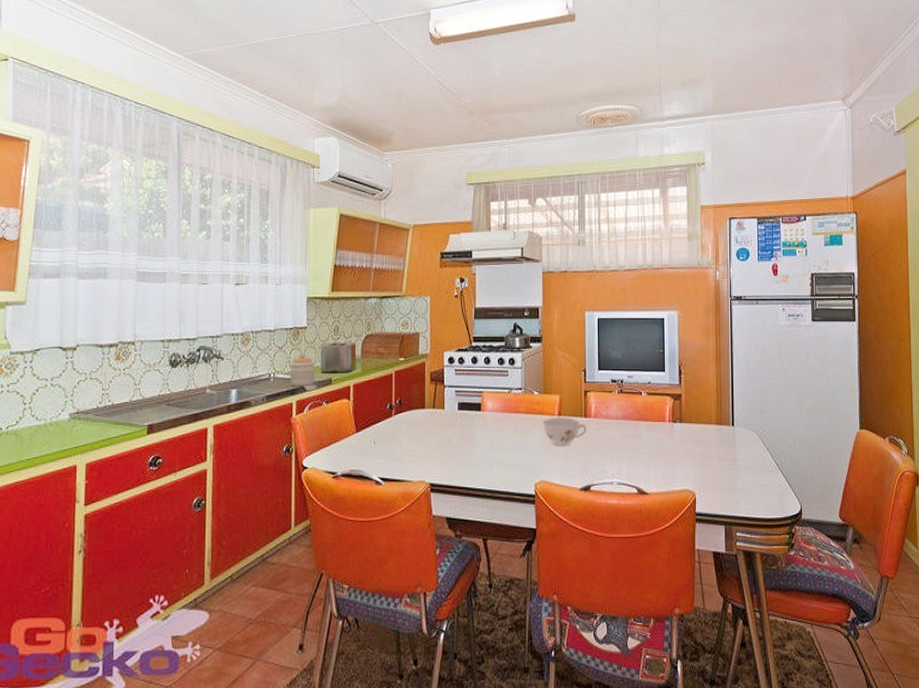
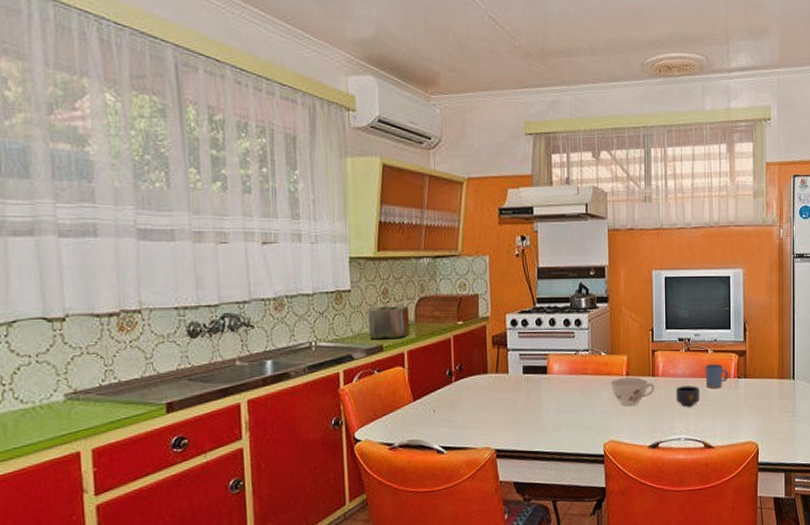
jar: present [290,354,316,387] -> none [334,319,364,355]
mug: none [608,428,634,449] -> present [675,386,701,406]
mug: none [638,406,663,432] -> present [705,363,729,388]

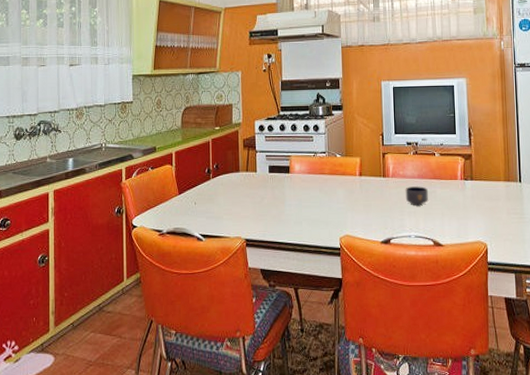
toaster: present [367,306,410,340] -> none [145,114,177,142]
teacup: present [610,377,654,407] -> none [345,178,385,204]
mug: present [705,363,729,388] -> none [432,166,456,189]

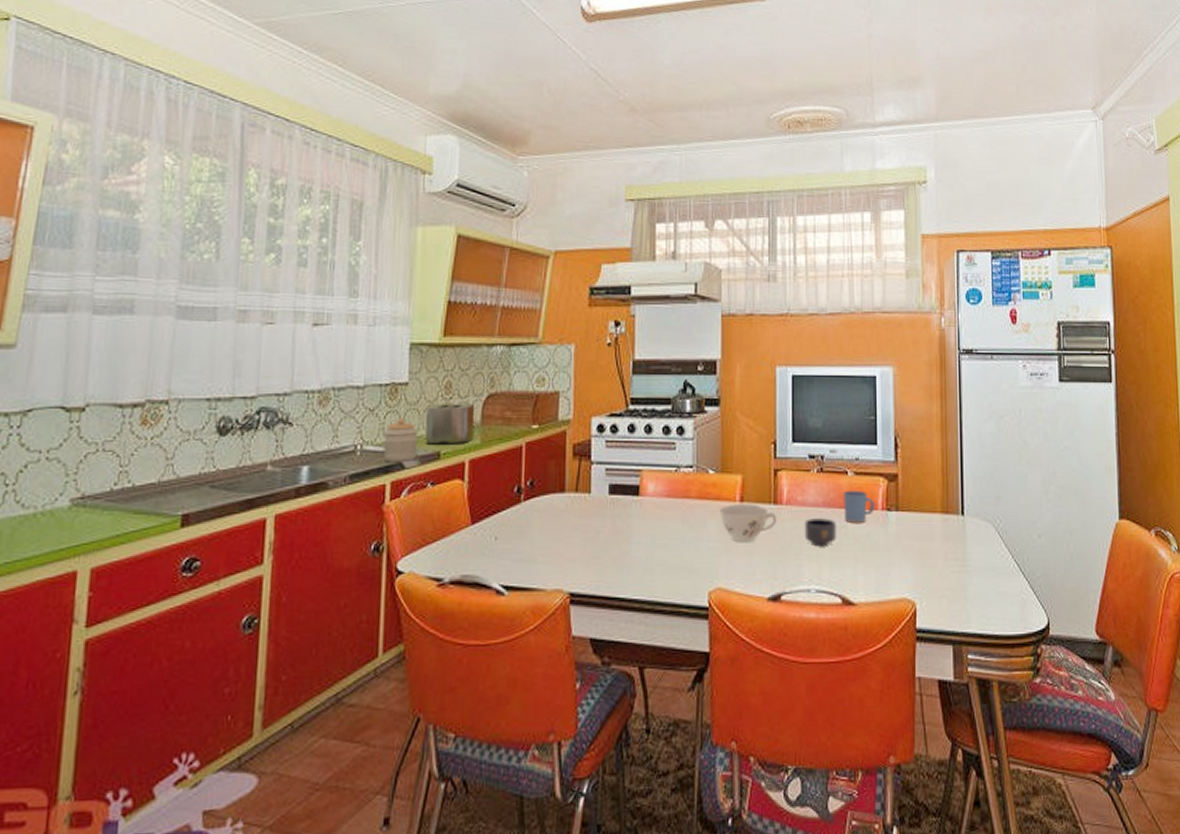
jar: none [120,125,142,155] -> present [383,418,419,463]
toaster: none [145,114,177,142] -> present [424,404,475,445]
teacup: none [345,178,385,204] -> present [719,504,776,543]
mug: none [432,166,456,189] -> present [843,490,875,523]

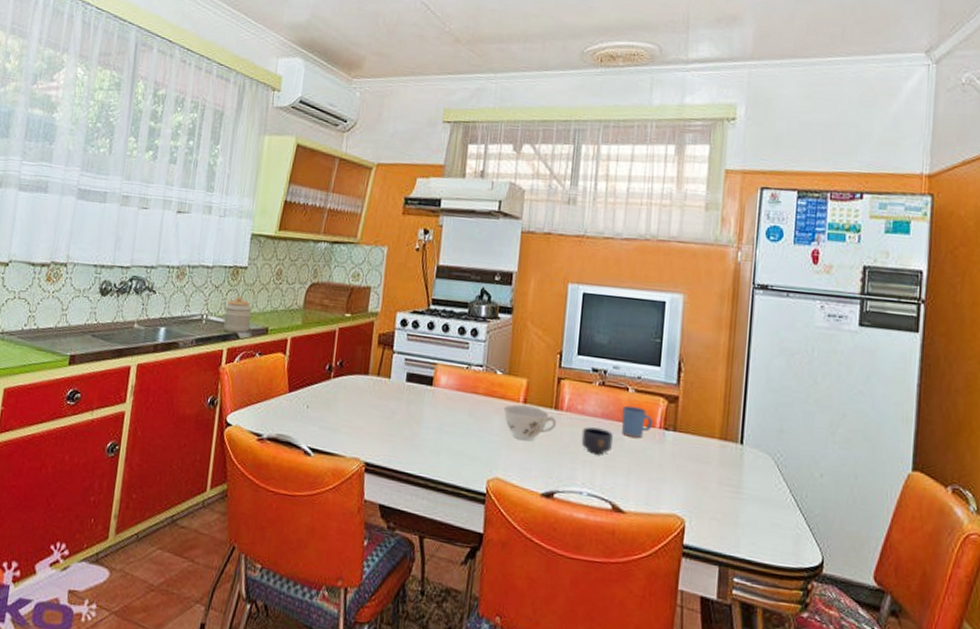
toaster: present [424,404,475,445] -> none [257,287,300,324]

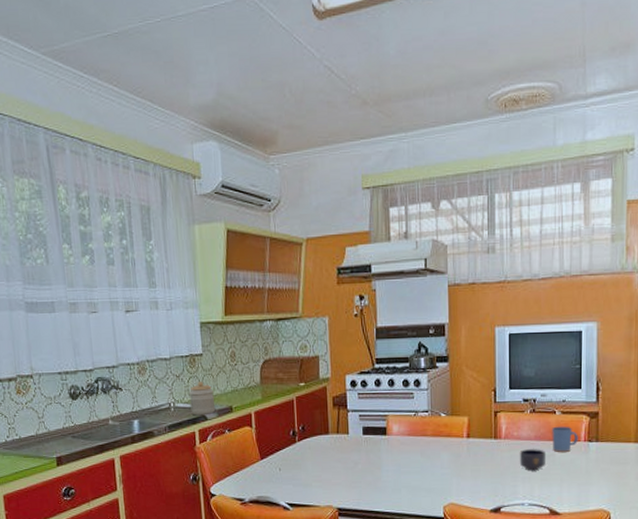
teacup: present [503,404,557,442] -> none [450,439,497,469]

